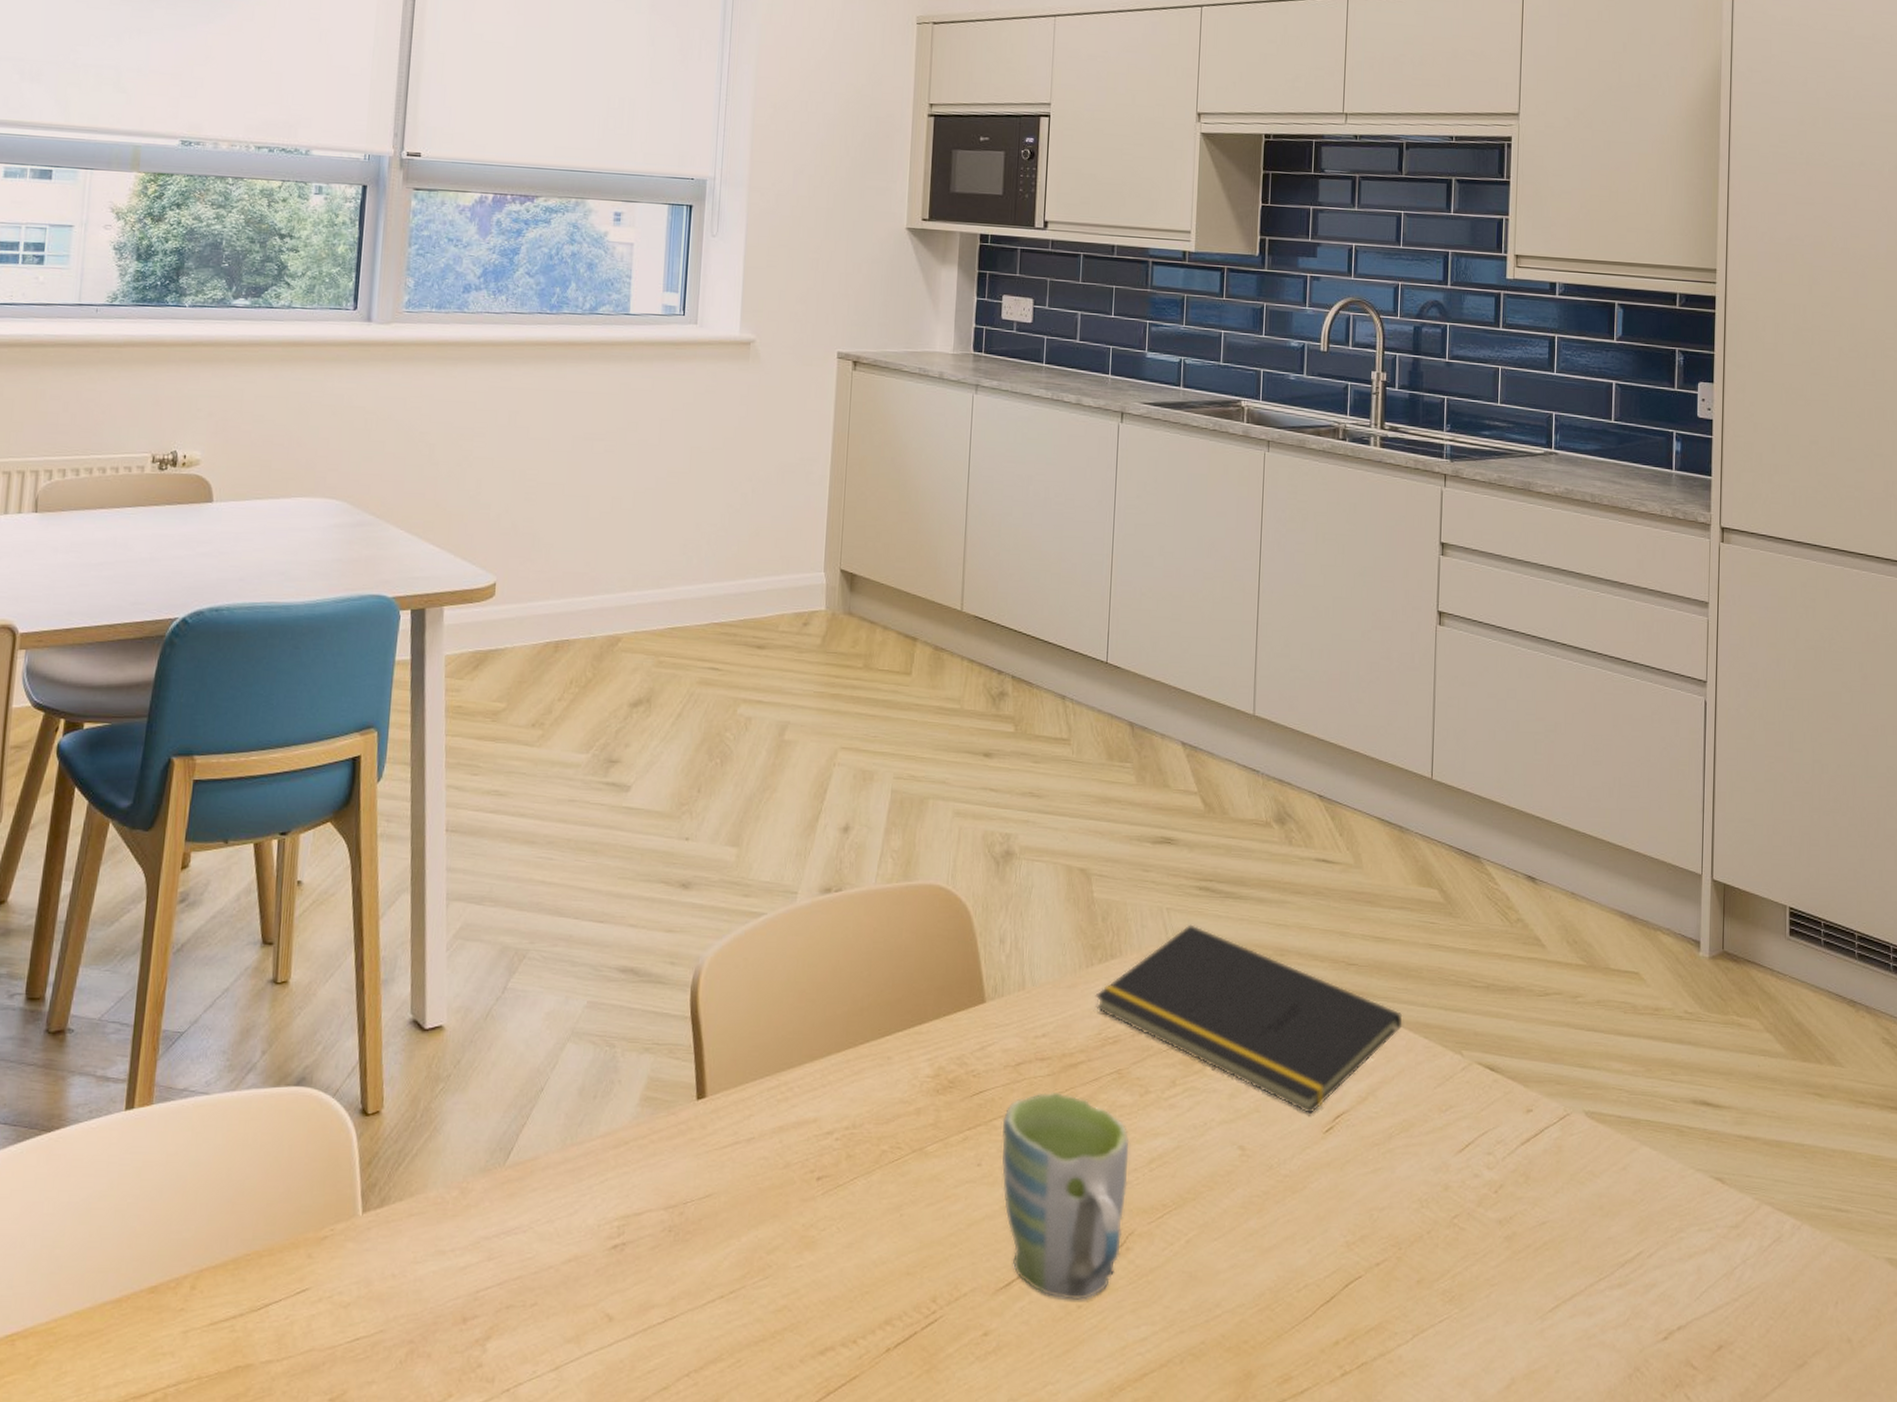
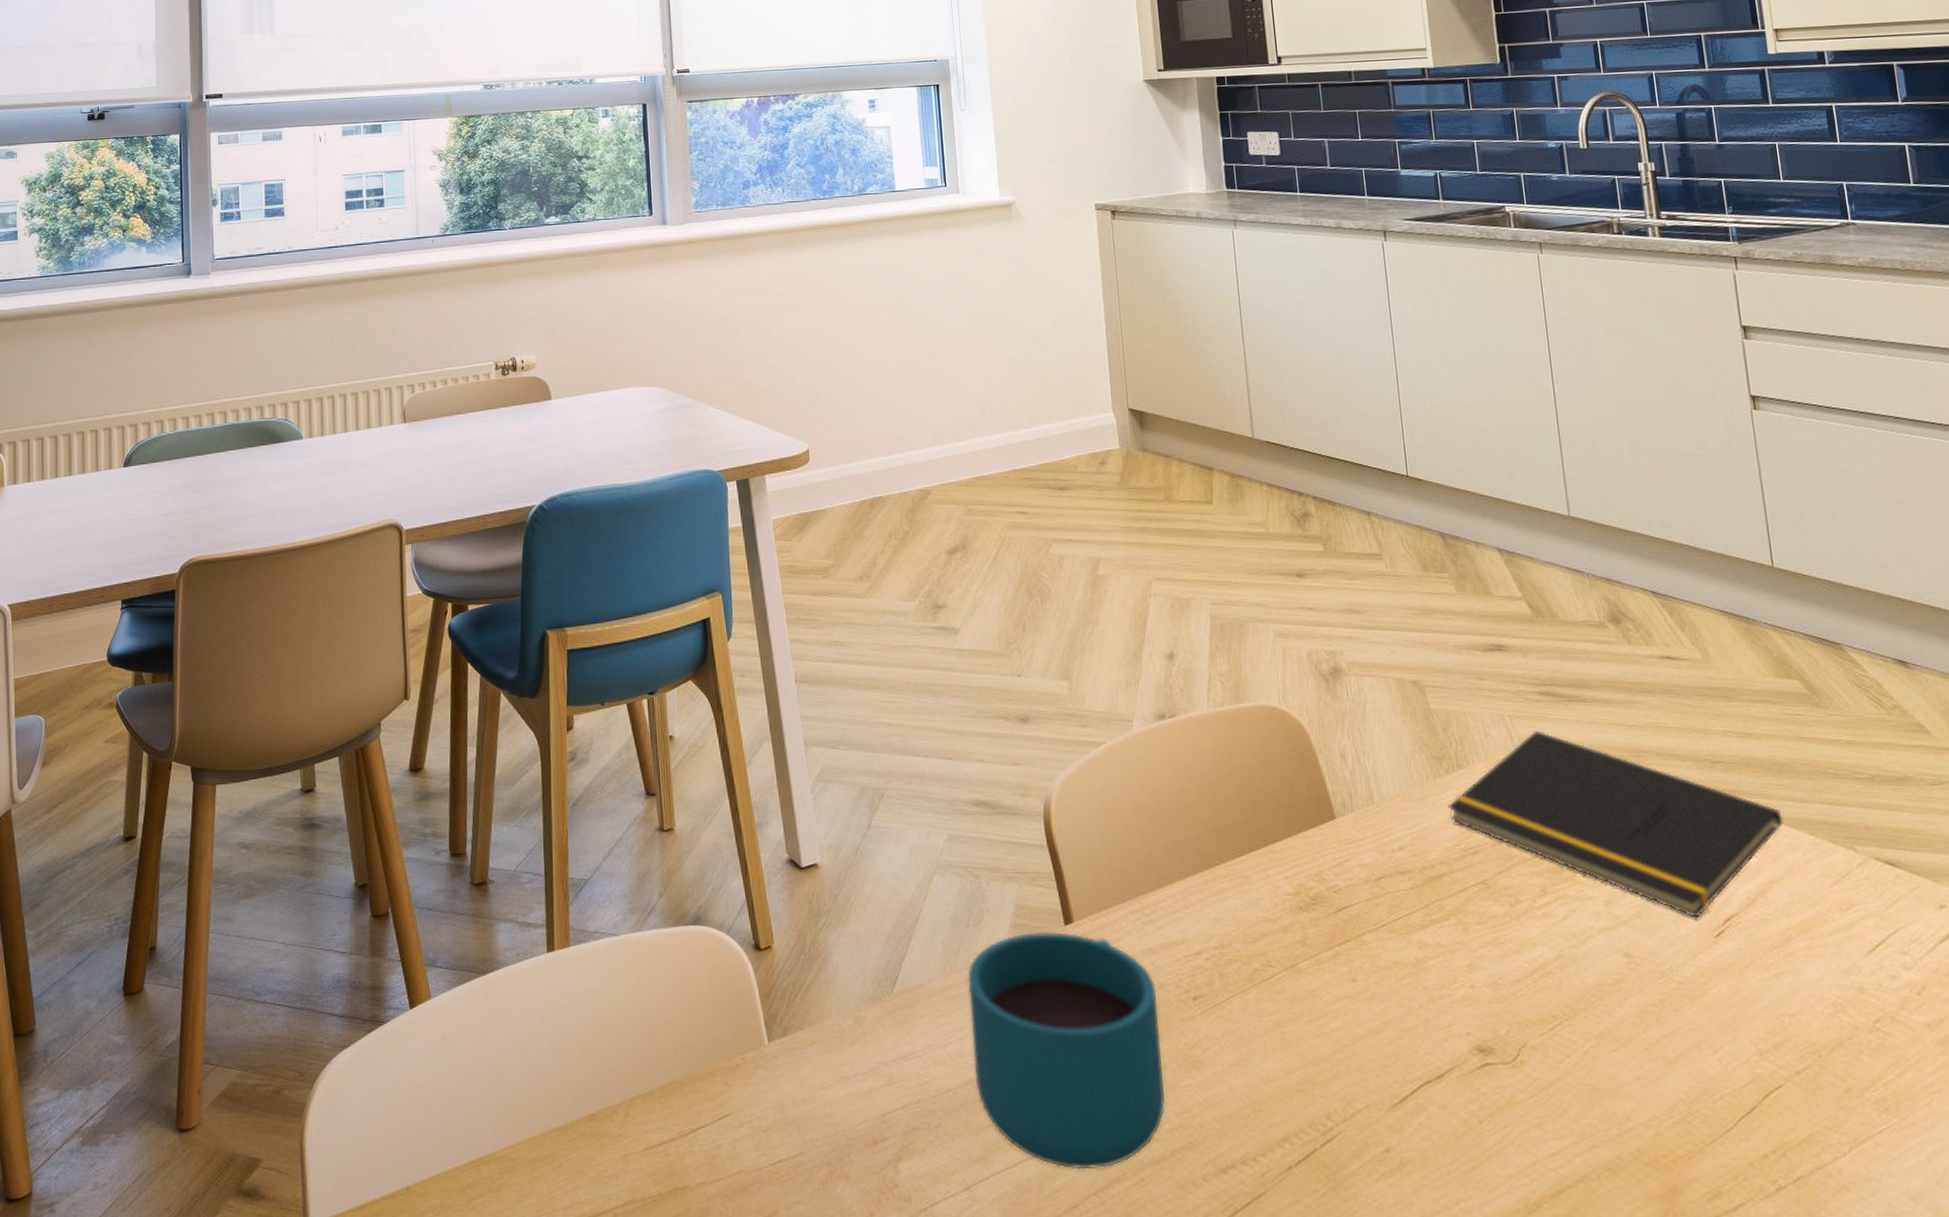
cup: none [579,1105,782,1350] -> present [967,931,1166,1170]
mug: present [1002,1091,1130,1300] -> none [1371,904,1515,1115]

